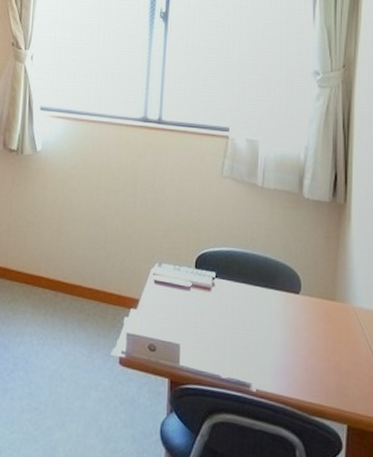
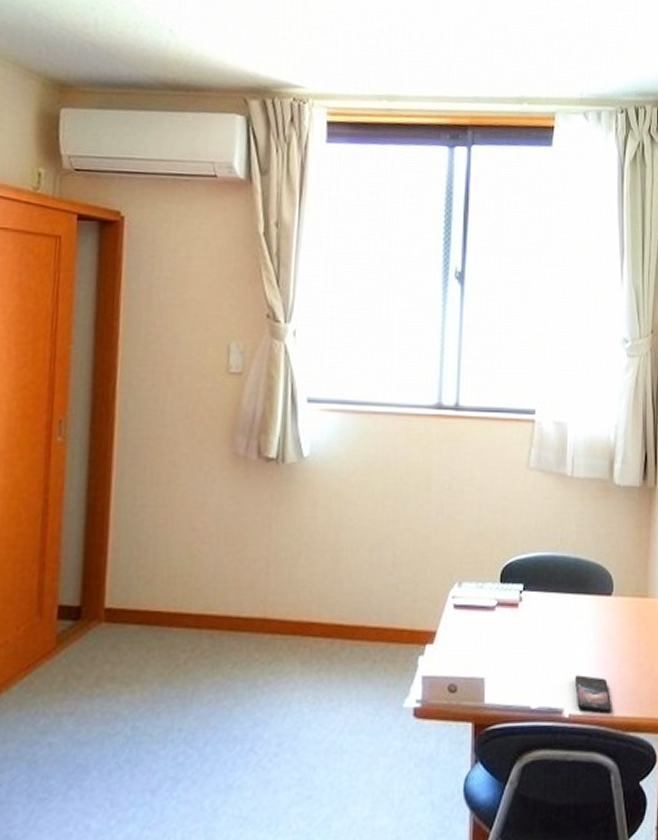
smartphone: none [263,357,299,396] -> present [575,675,612,714]

